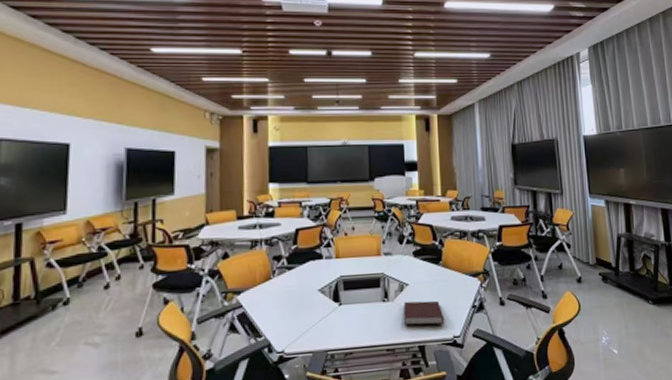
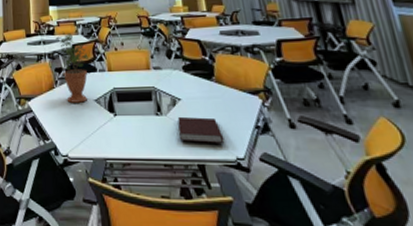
potted plant: none [275,213,314,295] -> present [55,31,88,103]

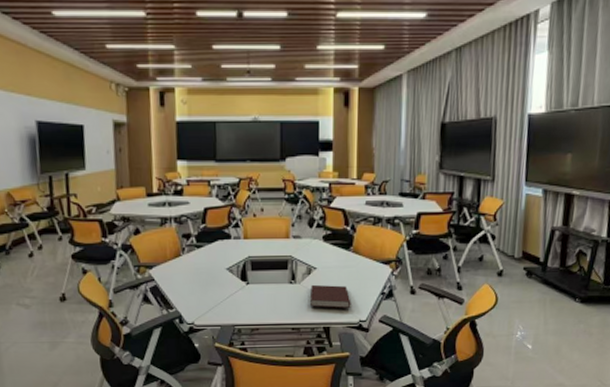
potted plant: present [55,31,88,103] -> none [184,192,222,271]

